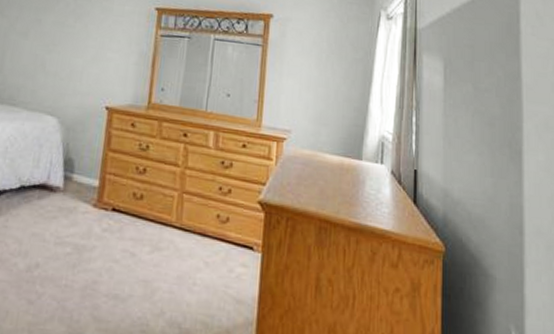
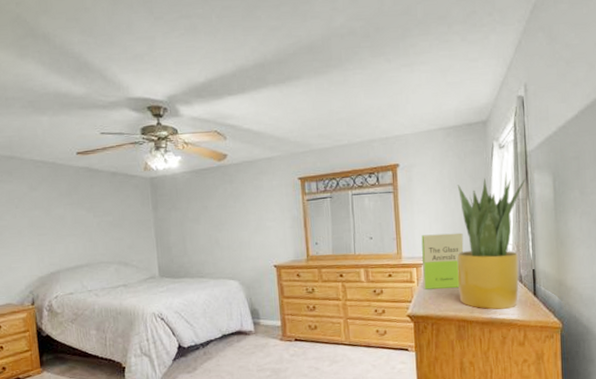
book: none [282,103,337,178] -> present [421,232,464,290]
planter: none [324,47,415,215] -> present [457,172,527,310]

